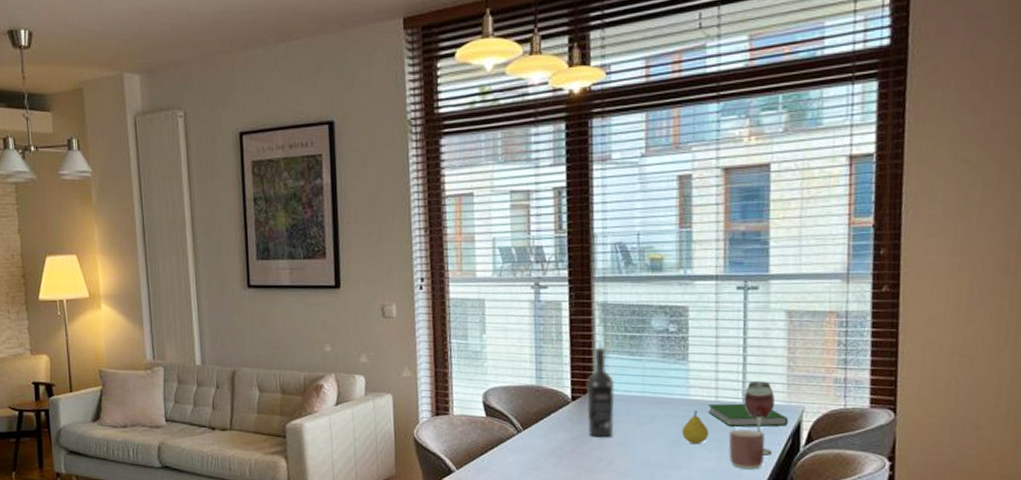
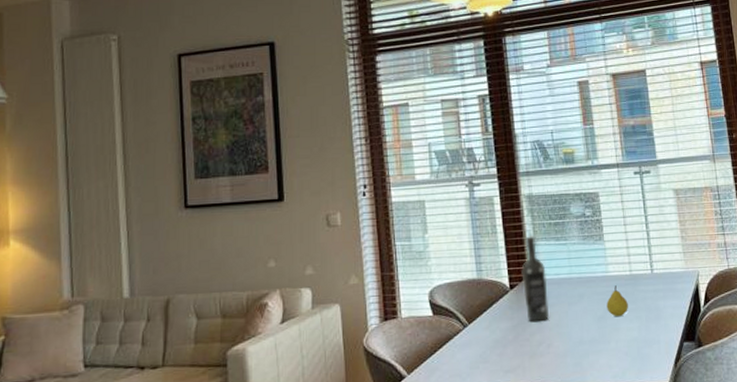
hardcover book: present [707,403,789,427] -> none [624,274,689,296]
mug: present [728,429,765,469] -> none [644,297,675,334]
wineglass: present [744,380,776,455] -> none [652,252,680,319]

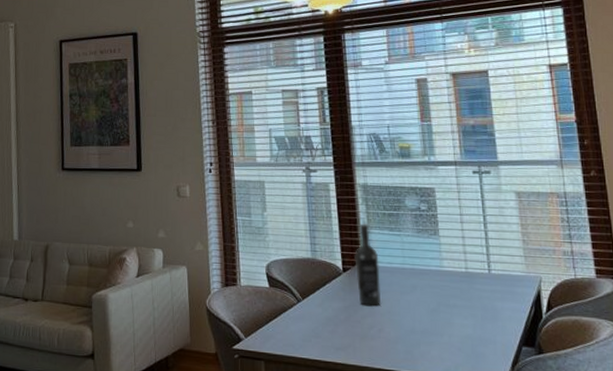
fruit: present [606,285,628,317] -> none [440,281,463,312]

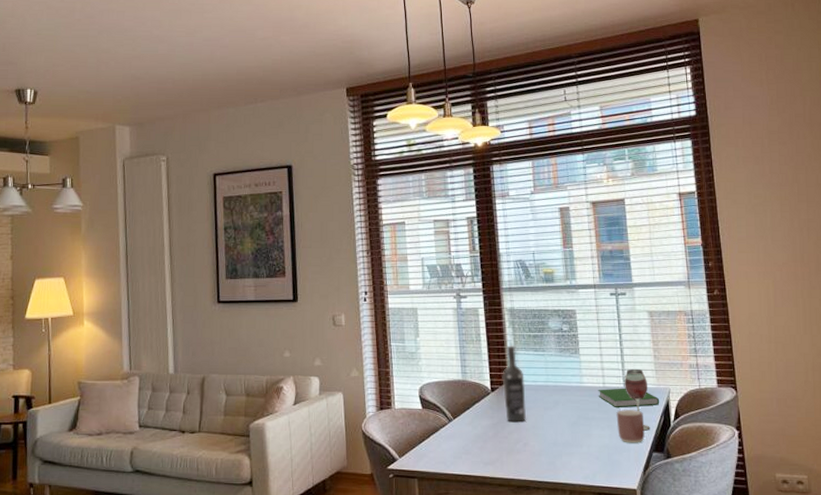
hardcover book: none [460,274,530,296] -> present [598,388,660,407]
mug: none [480,298,513,336] -> present [616,410,645,443]
wineglass: none [490,253,519,322] -> present [625,368,650,431]

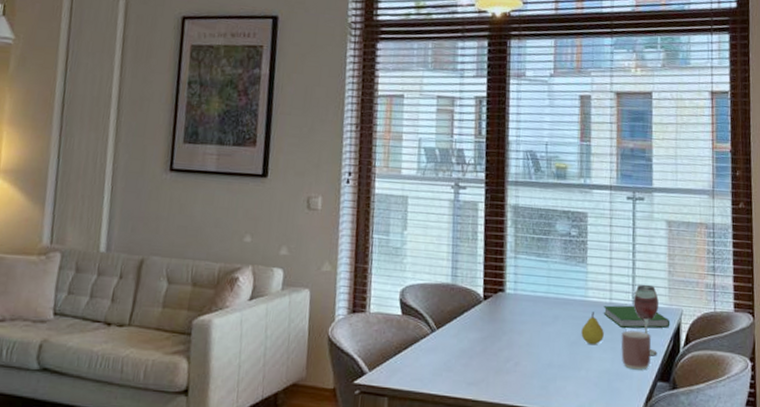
wine bottle: present [502,345,526,423] -> none [496,248,523,338]
fruit: none [580,395,600,424] -> present [581,312,604,345]

